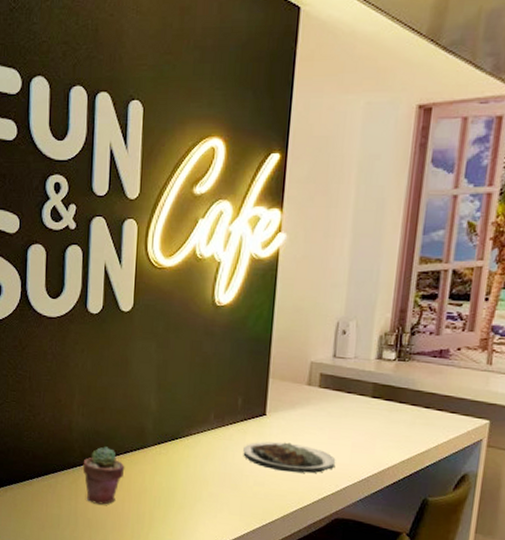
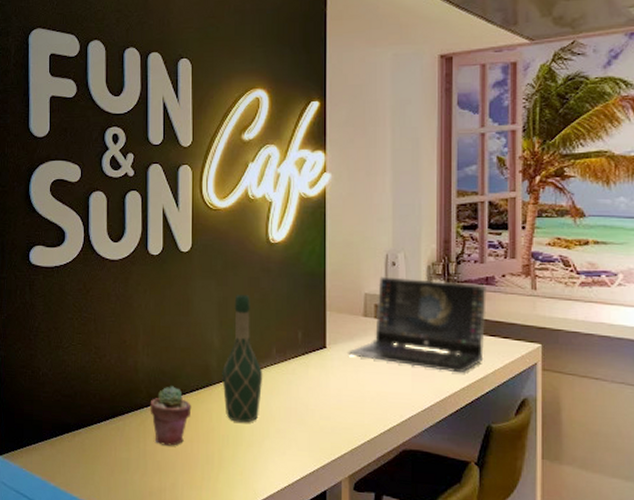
wine bottle: none [157,358,200,486] -> present [222,295,263,423]
plate: present [243,441,336,473] -> none [307,374,398,405]
laptop: none [288,345,440,446] -> present [348,276,487,373]

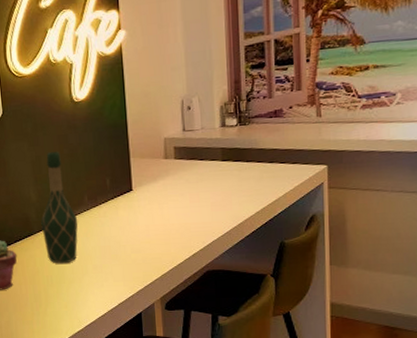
laptop: present [348,276,487,373] -> none [152,117,276,199]

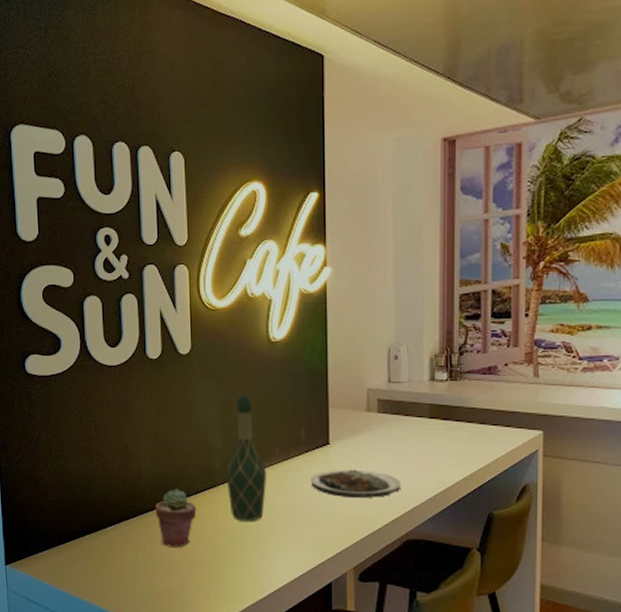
plate: none [117,211,200,237] -> present [311,469,401,498]

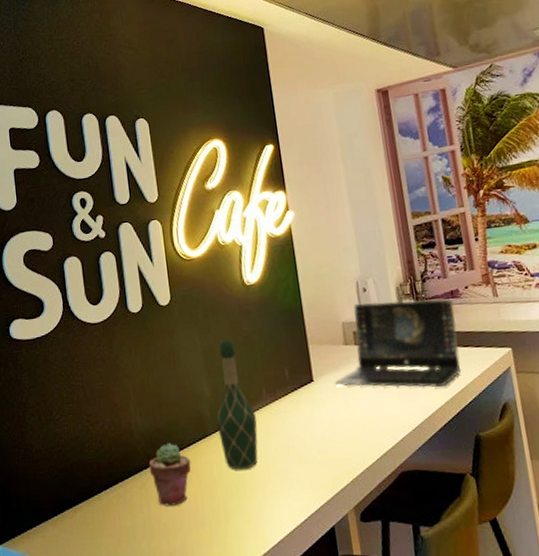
plate: present [311,469,401,498] -> none [300,404,388,434]
laptop: none [351,370,489,463] -> present [335,297,461,388]

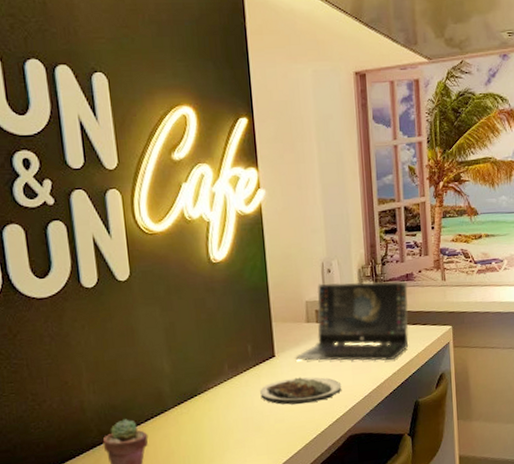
wine bottle: present [216,340,258,470] -> none [176,317,218,442]
plate: none [300,404,388,434] -> present [260,377,342,405]

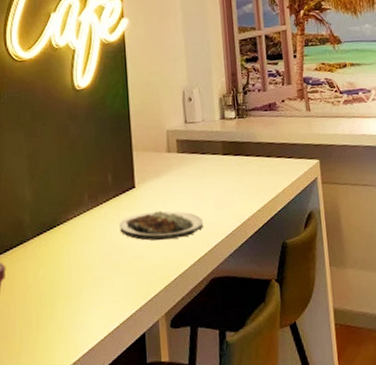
laptop: present [295,280,409,361] -> none [155,110,273,196]

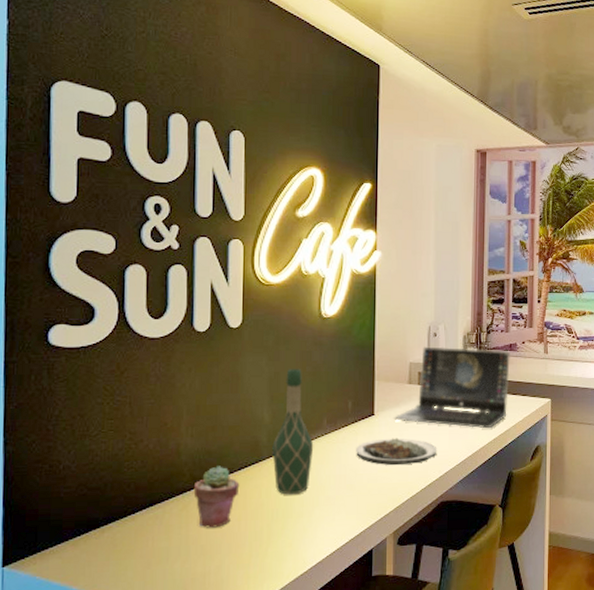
wine bottle: none [35,144,77,277] -> present [272,369,314,495]
laptop: none [155,110,273,196] -> present [394,346,510,429]

